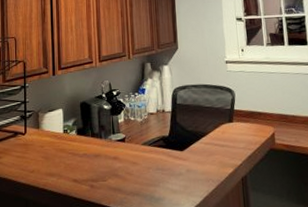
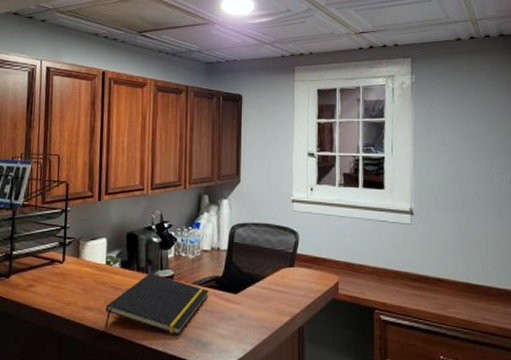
notepad: none [66,138,158,194] -> present [104,273,209,336]

